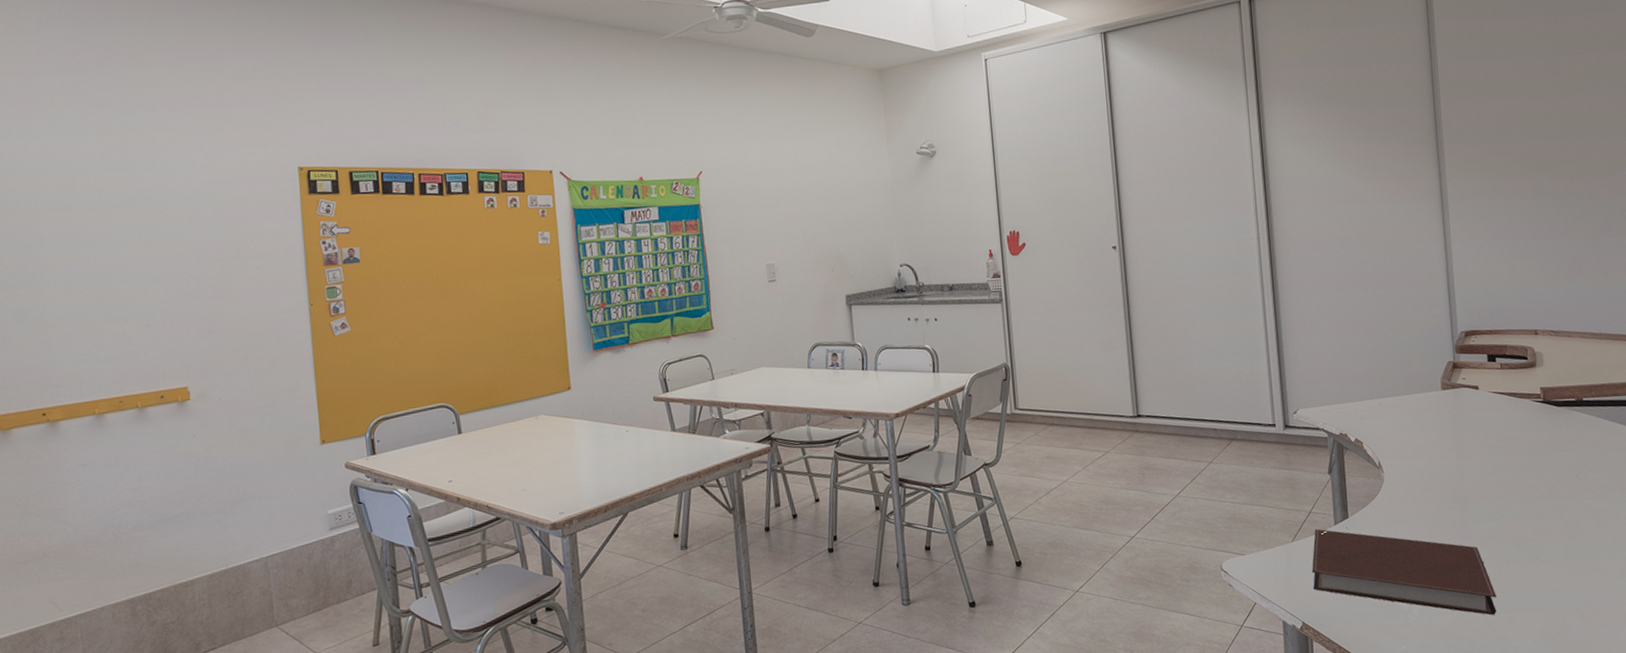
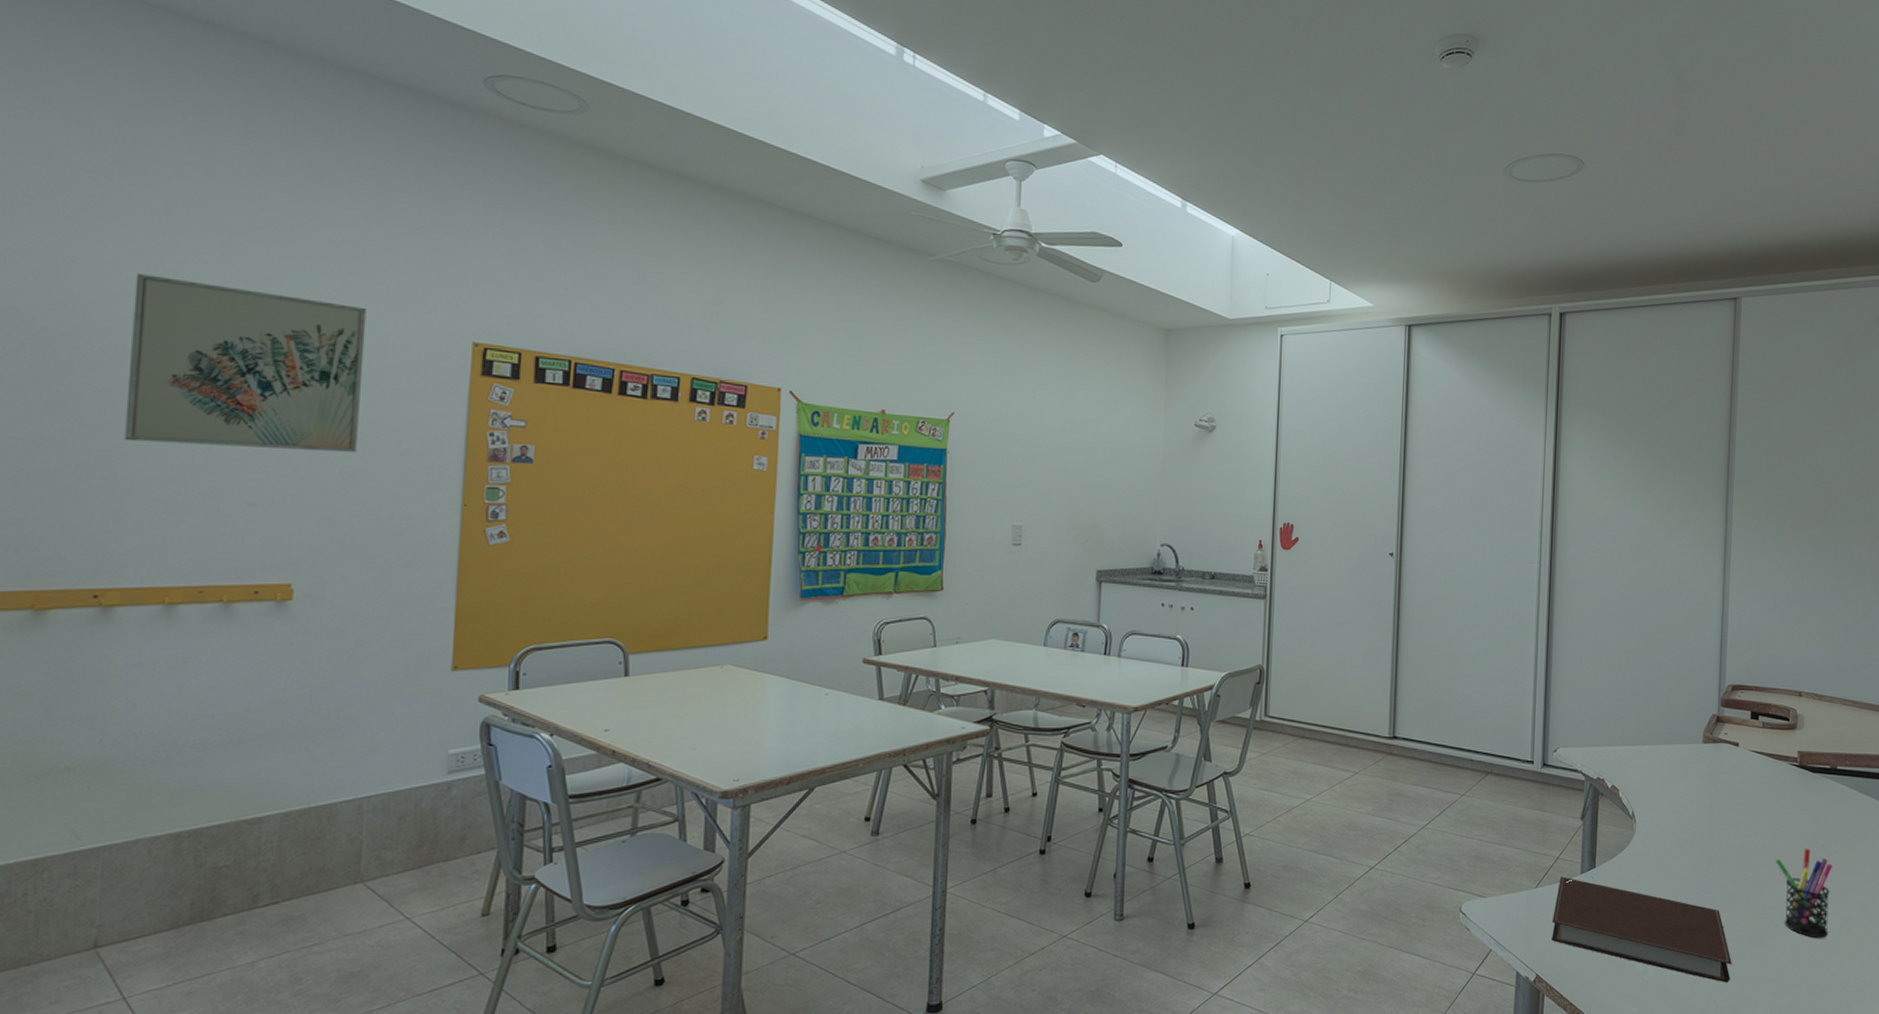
wall art: none [35,147,221,286] -> present [124,274,367,453]
pen holder: none [1529,479,1593,565] -> present [1775,848,1833,938]

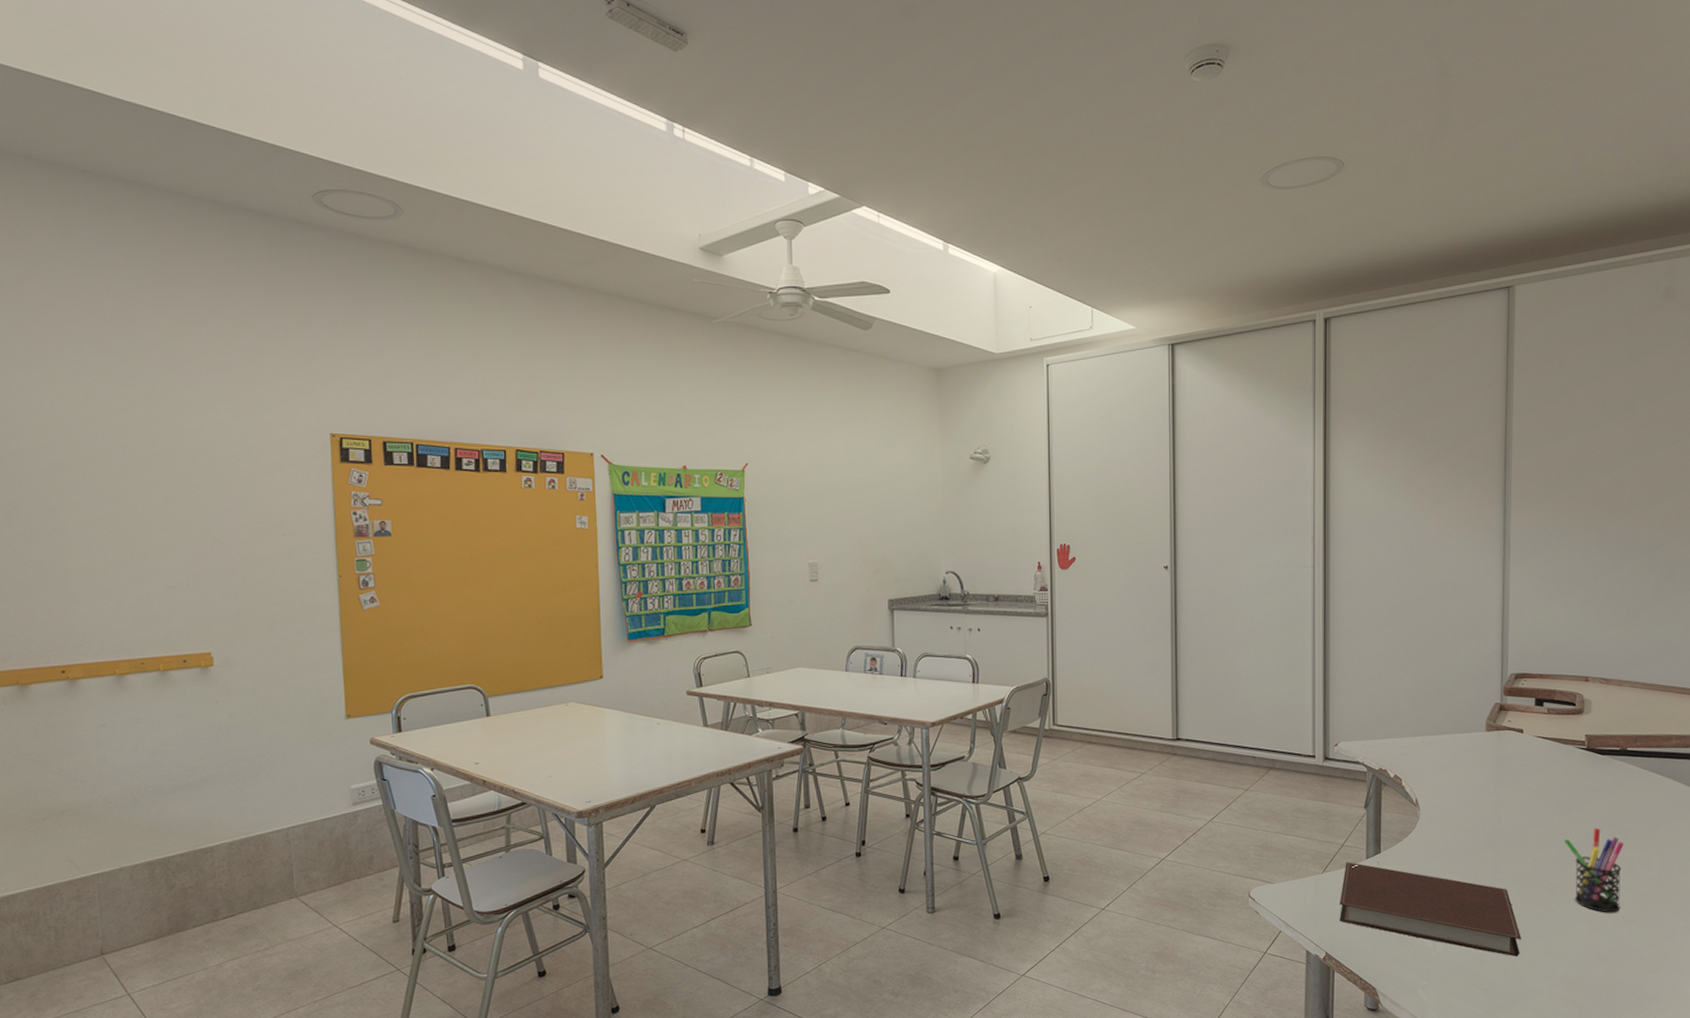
wall art: present [124,274,367,453] -> none [57,397,248,541]

